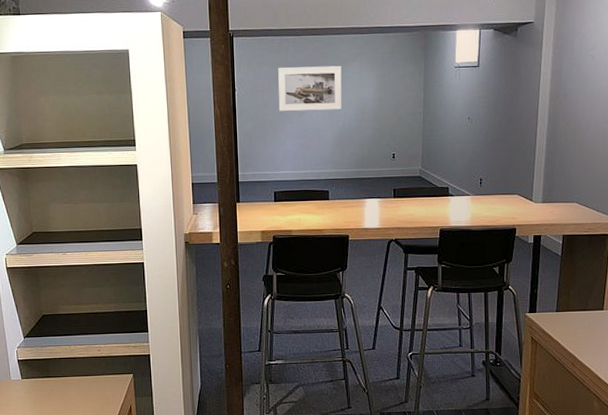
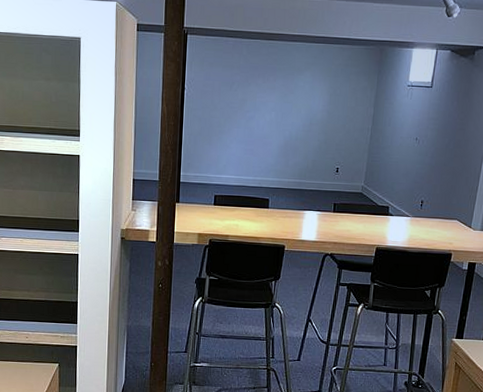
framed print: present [277,65,342,112] -> none [226,70,294,118]

